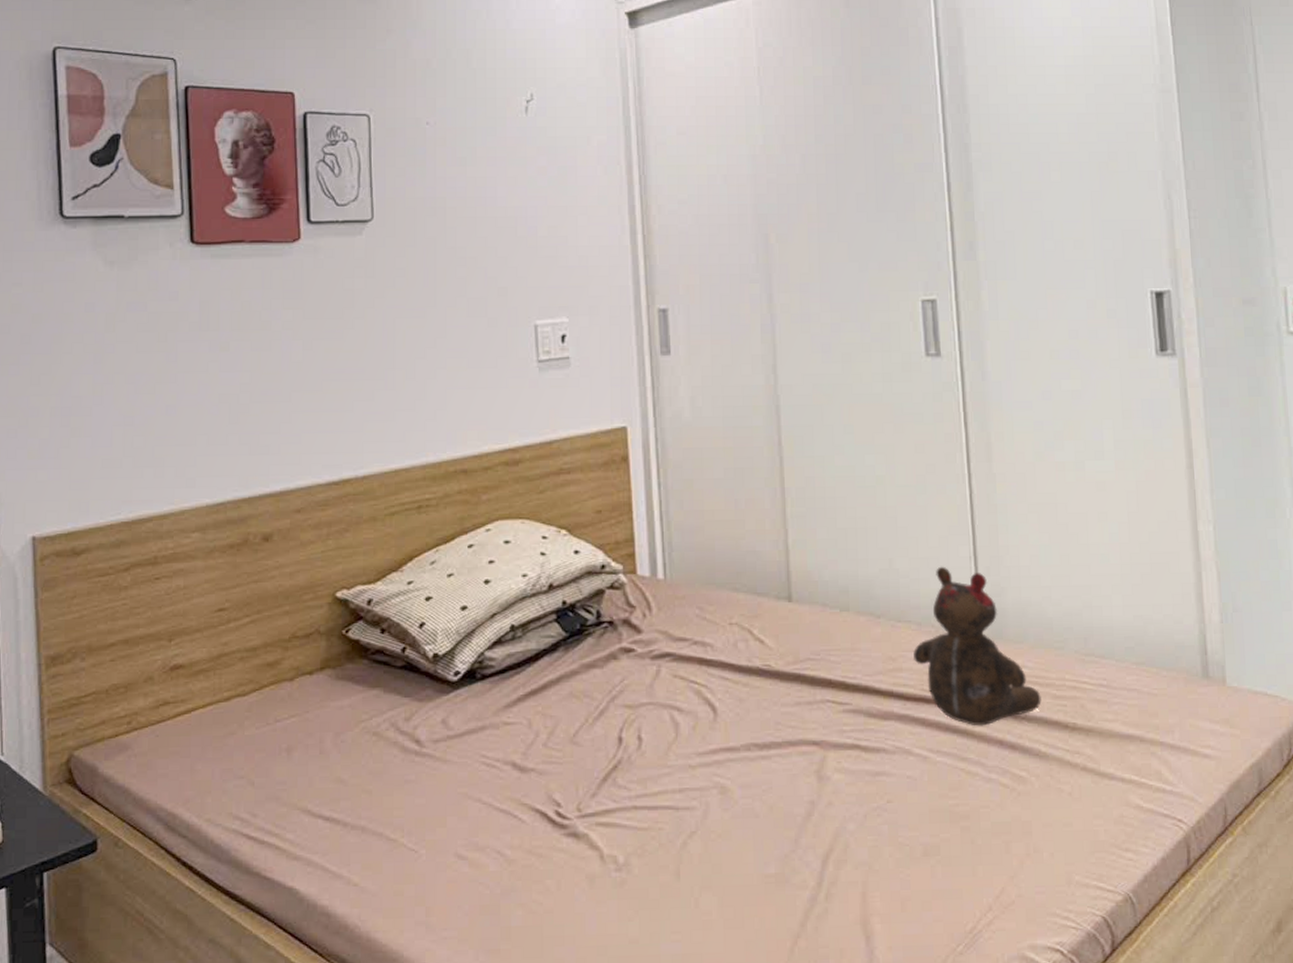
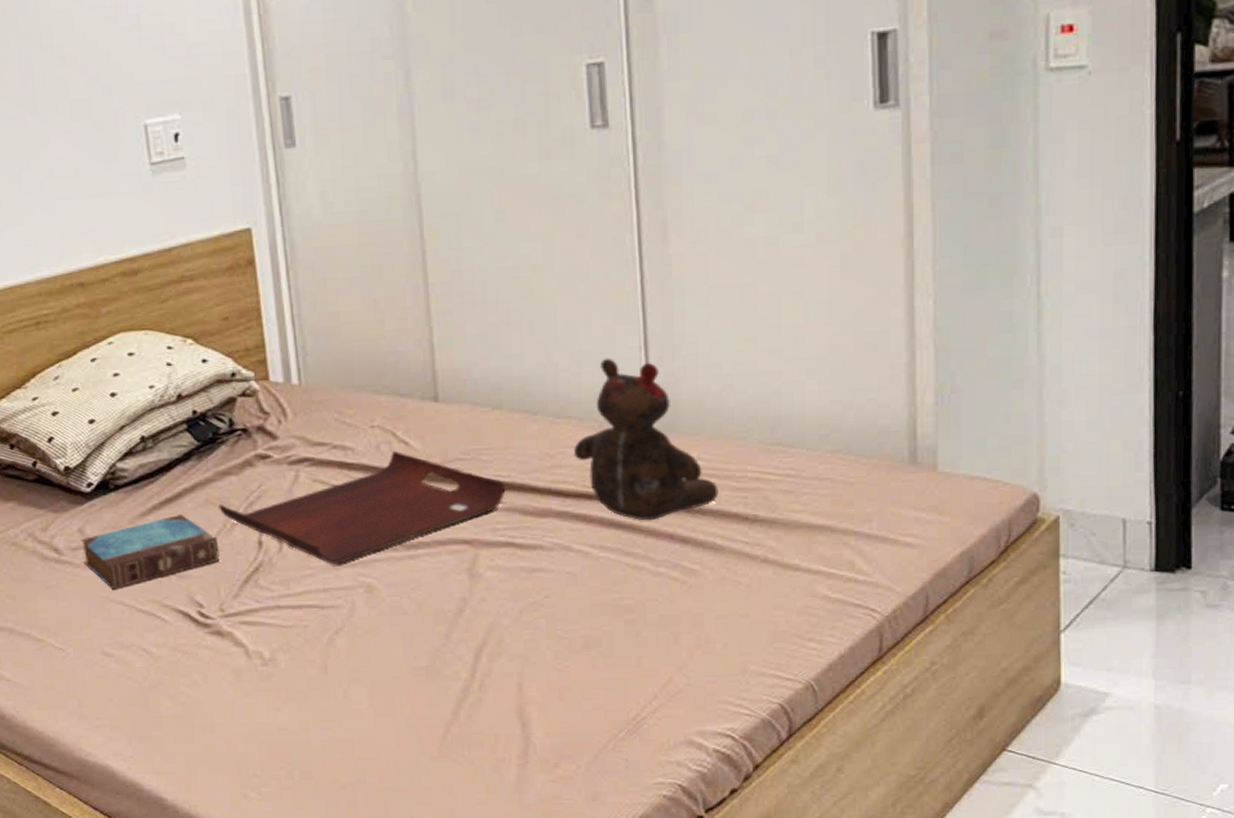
book: none [443,707,580,786] -> present [80,515,220,590]
serving tray: none [582,648,852,764] -> present [218,450,506,565]

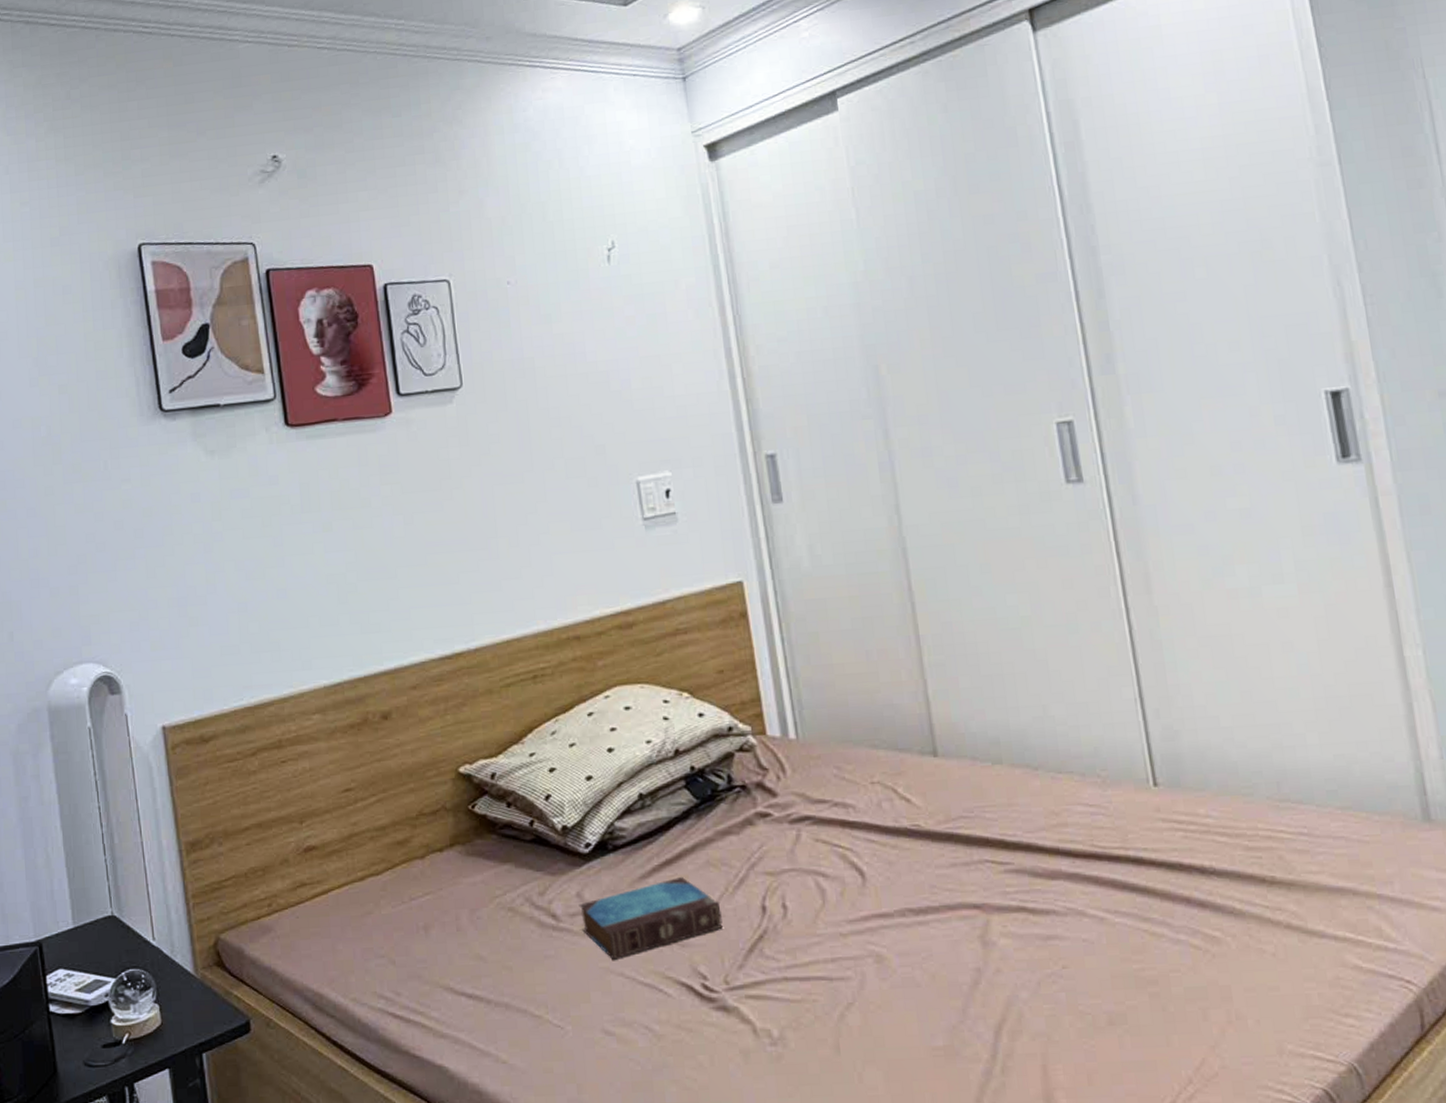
serving tray: present [218,450,506,565] -> none [720,808,1013,932]
teddy bear: present [574,358,719,521] -> none [1079,710,1232,883]

